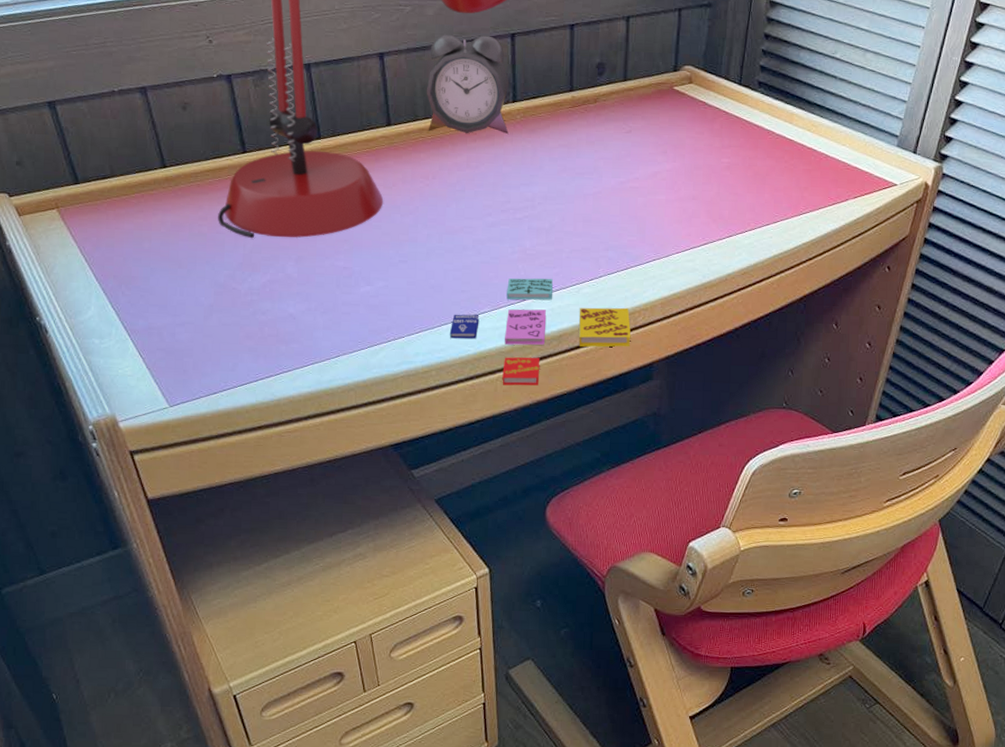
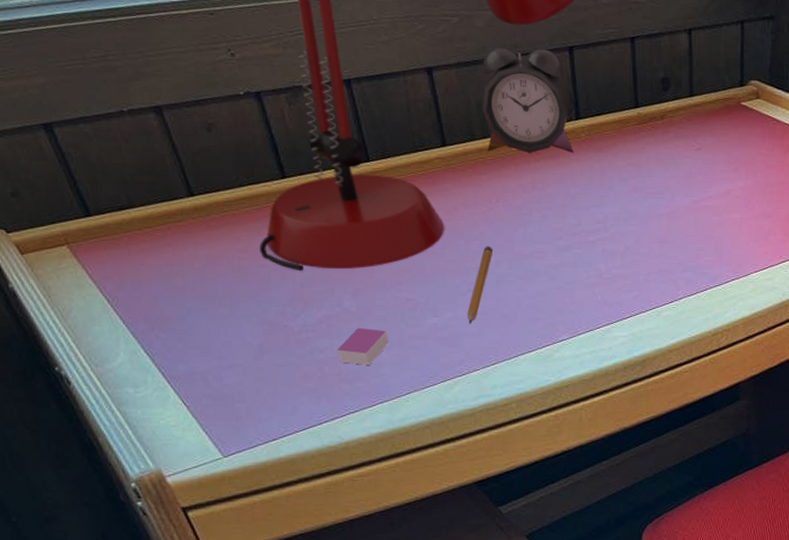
eraser: none [277,292,325,328] -> present [337,327,390,365]
pencil: none [396,220,426,293] -> present [466,246,493,324]
books: present [449,278,631,386] -> none [527,302,716,414]

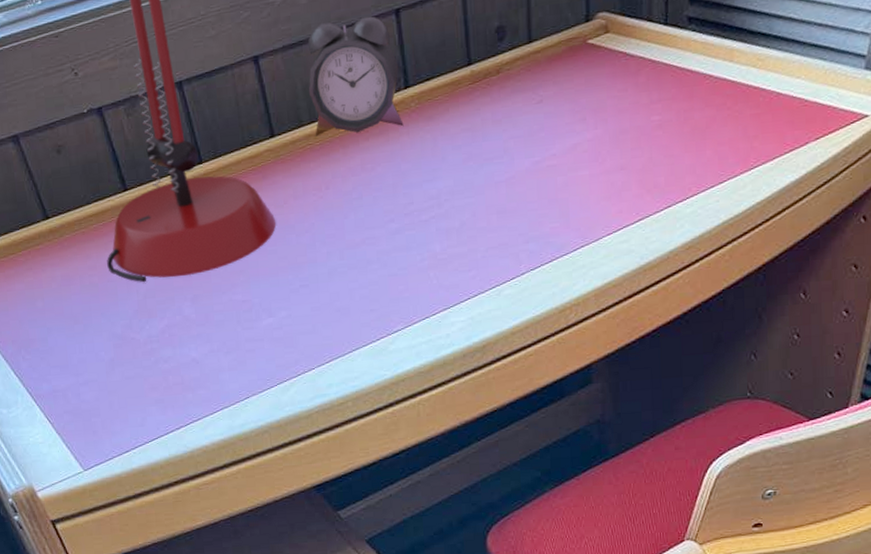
eraser: present [337,327,390,365] -> none [179,334,227,372]
pencil: present [466,246,493,324] -> none [300,237,325,321]

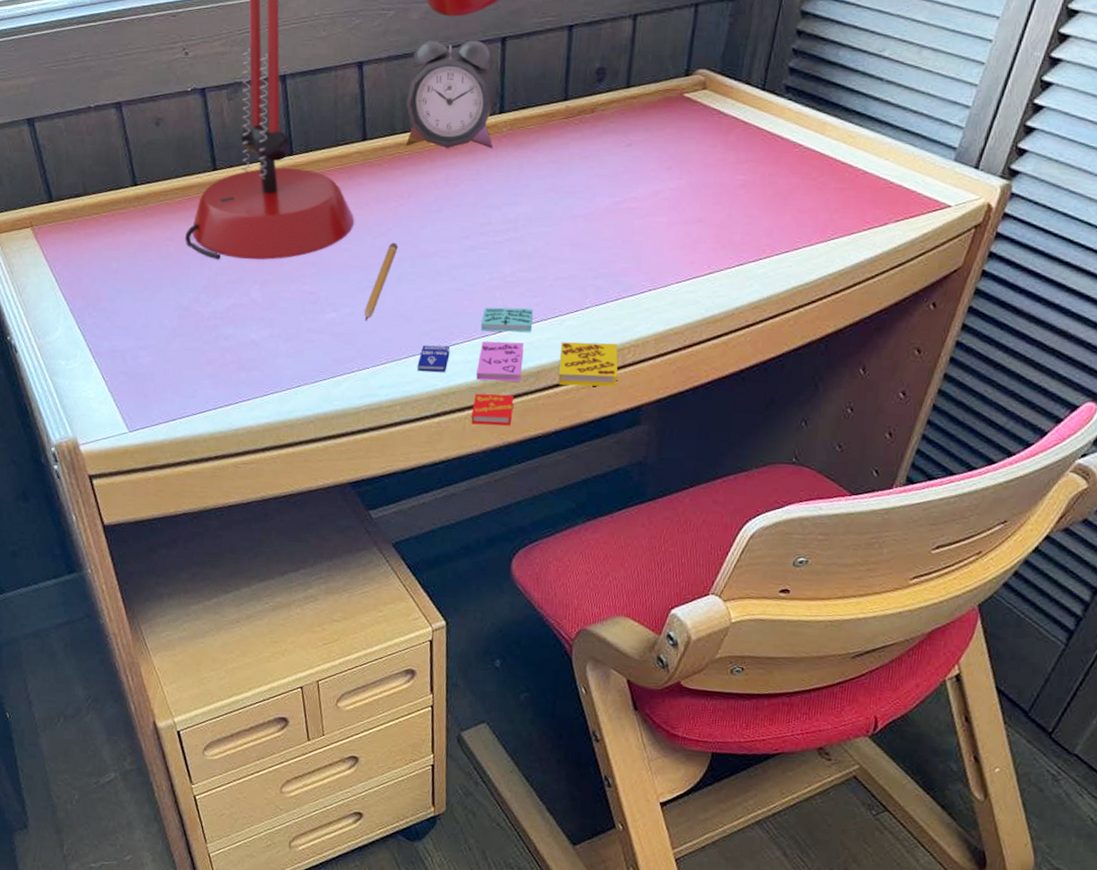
pencil: none [300,237,325,321] -> present [363,242,399,321]
books: none [362,283,564,409] -> present [417,307,618,426]

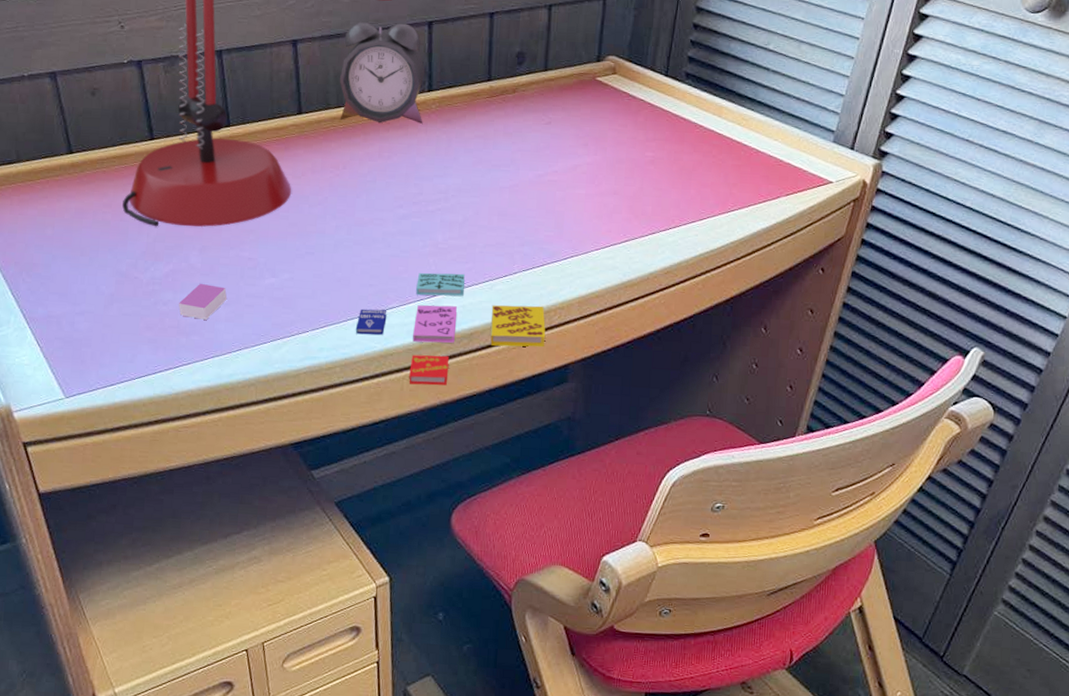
eraser: none [239,317,288,355] -> present [178,283,228,320]
pencil: present [363,242,399,321] -> none [302,211,335,286]

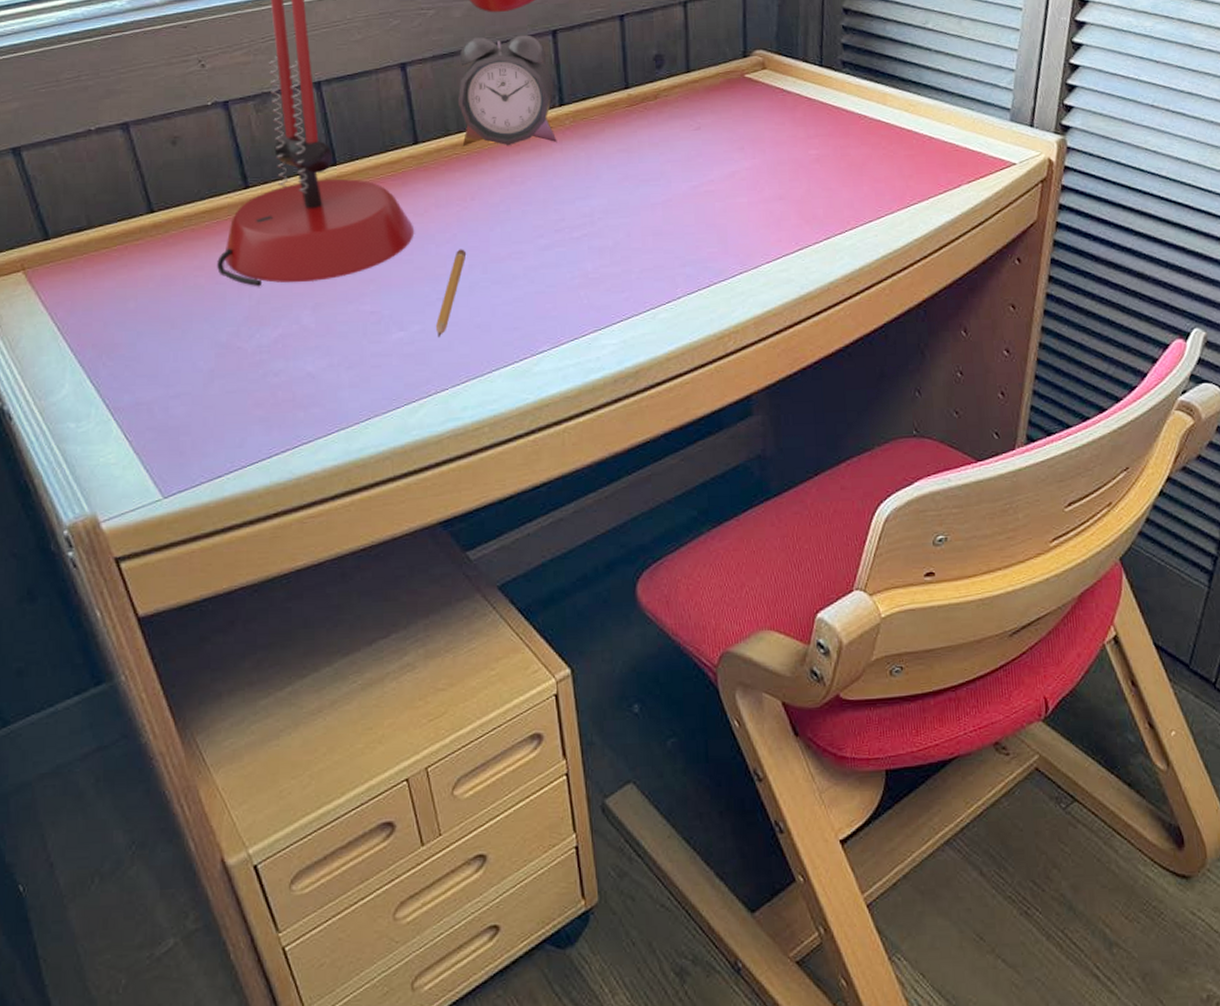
eraser: present [178,283,228,320] -> none [293,346,350,389]
pencil: none [302,211,335,286] -> present [435,249,467,337]
books: present [355,272,546,386] -> none [502,304,722,437]

